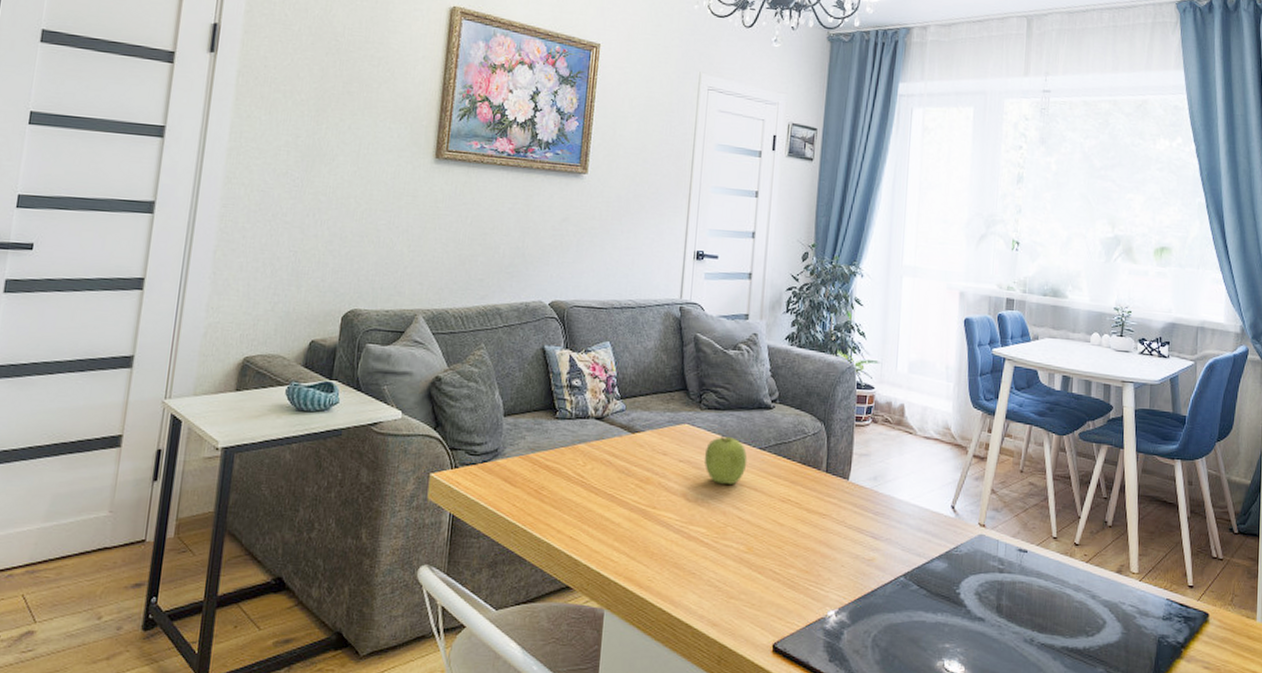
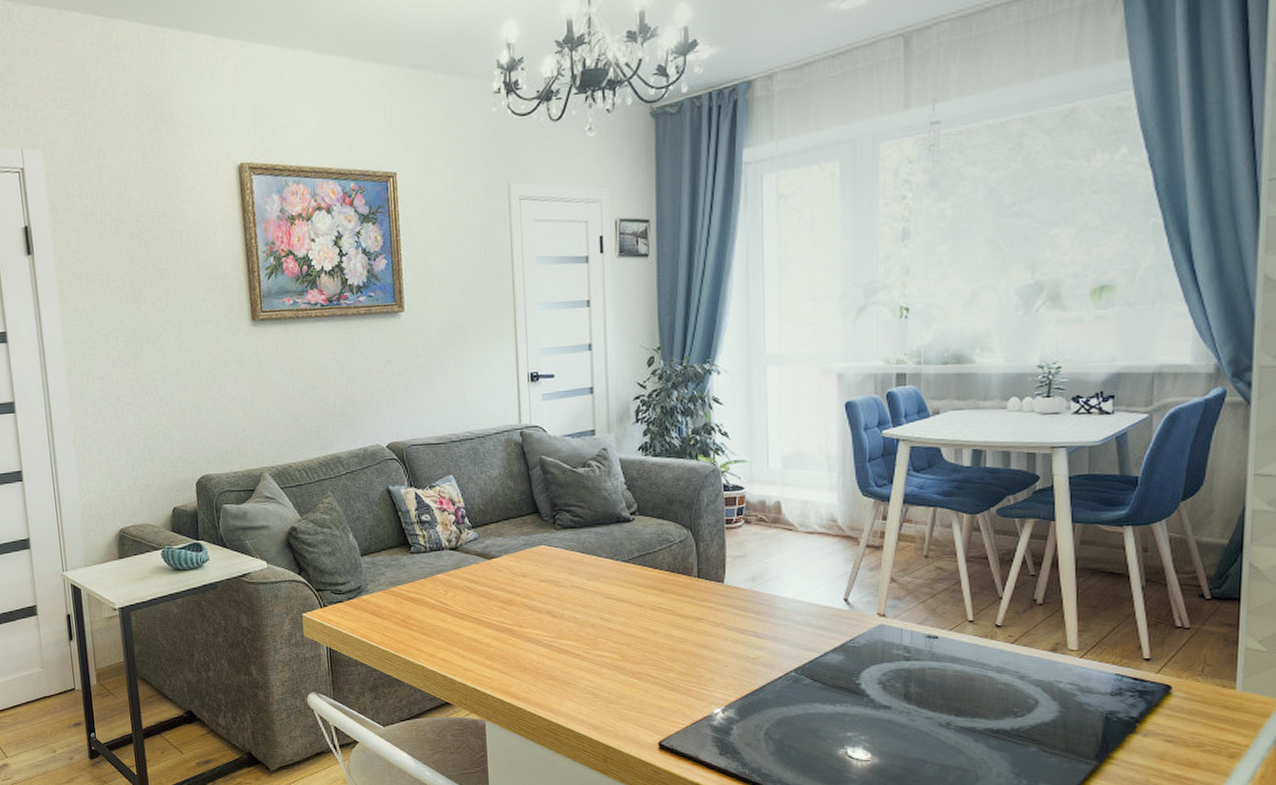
fruit: present [704,437,748,484] -> none [565,553,611,599]

